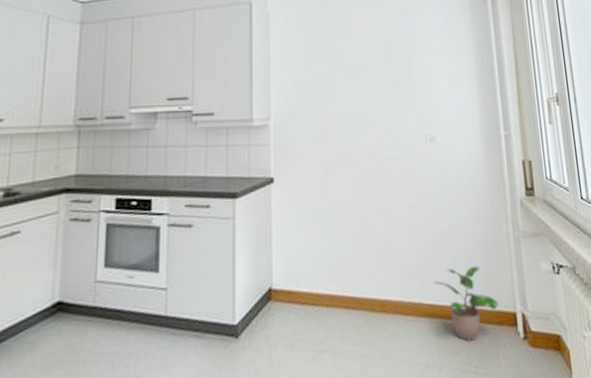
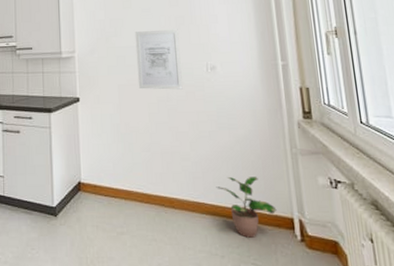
wall art: none [344,92,399,166] -> present [135,29,183,90]

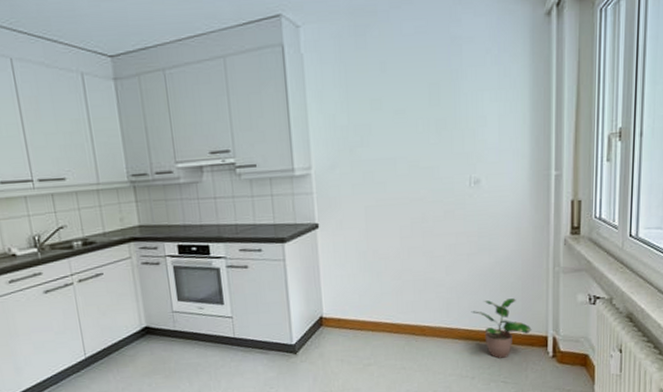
wall art: present [135,29,183,90] -> none [385,135,441,210]

